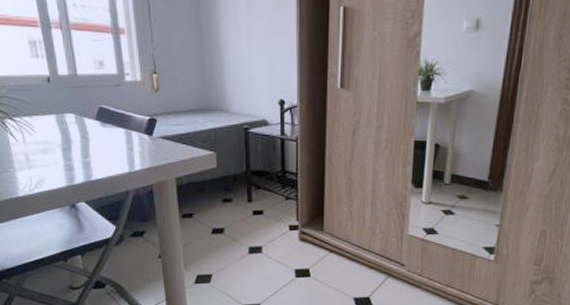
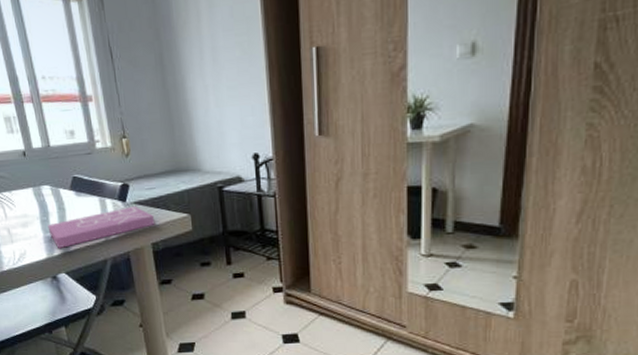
book: none [69,140,181,178] -> present [47,205,155,249]

